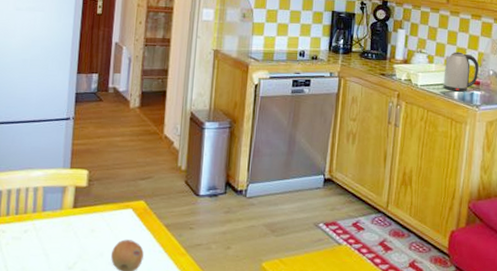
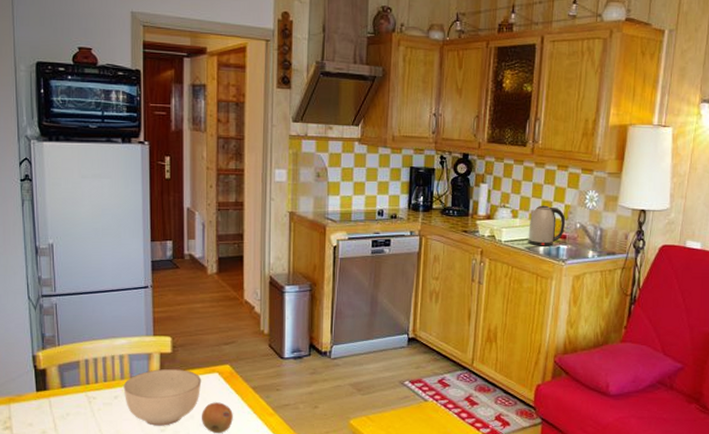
bowl: none [34,202,115,263] -> present [123,368,202,426]

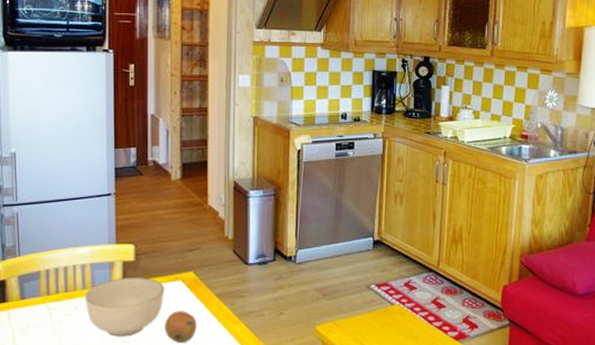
kettle: present [528,205,565,247] -> none [490,106,526,146]

